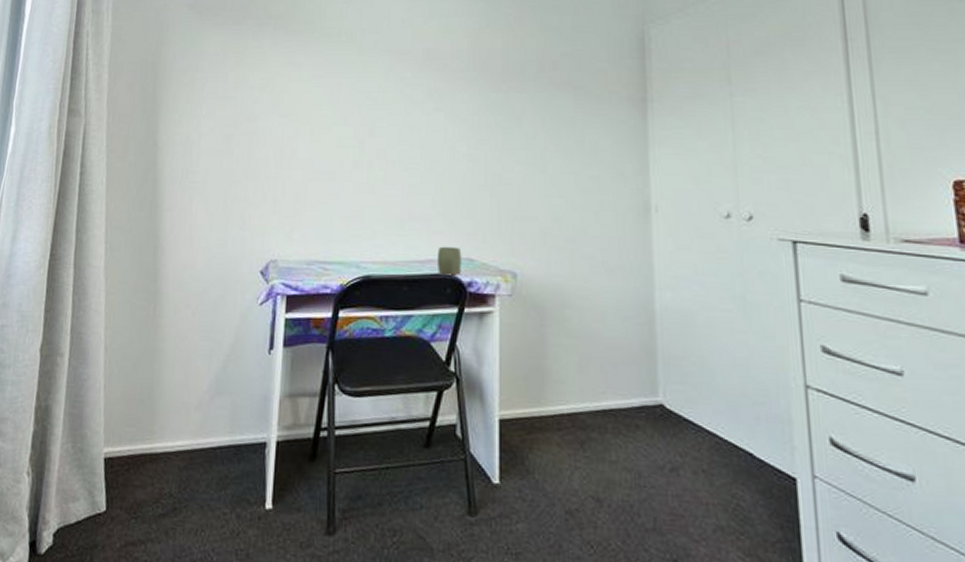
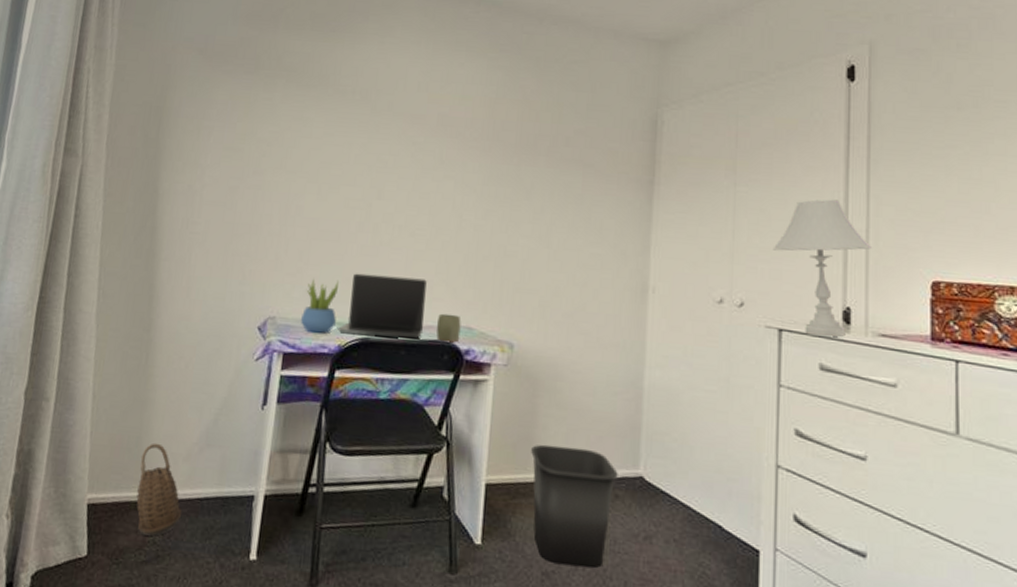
basket: none [151,393,197,488] -> present [136,442,183,536]
succulent plant: none [301,219,337,273] -> present [300,279,339,333]
laptop computer: none [339,211,424,275] -> present [338,273,427,341]
waste bin: none [544,375,637,505] -> present [531,444,618,568]
table lamp: none [777,103,883,247] -> present [772,199,871,338]

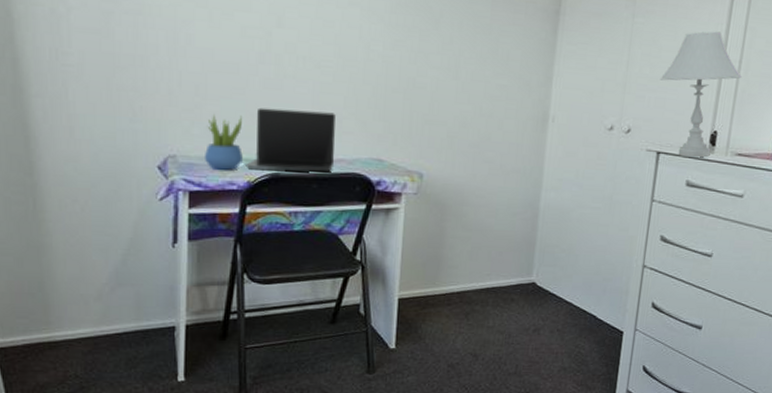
basket: present [136,442,183,536] -> none [46,286,102,371]
mug: present [436,313,462,343] -> none [347,146,372,175]
waste bin: present [531,444,618,568] -> none [439,262,515,358]

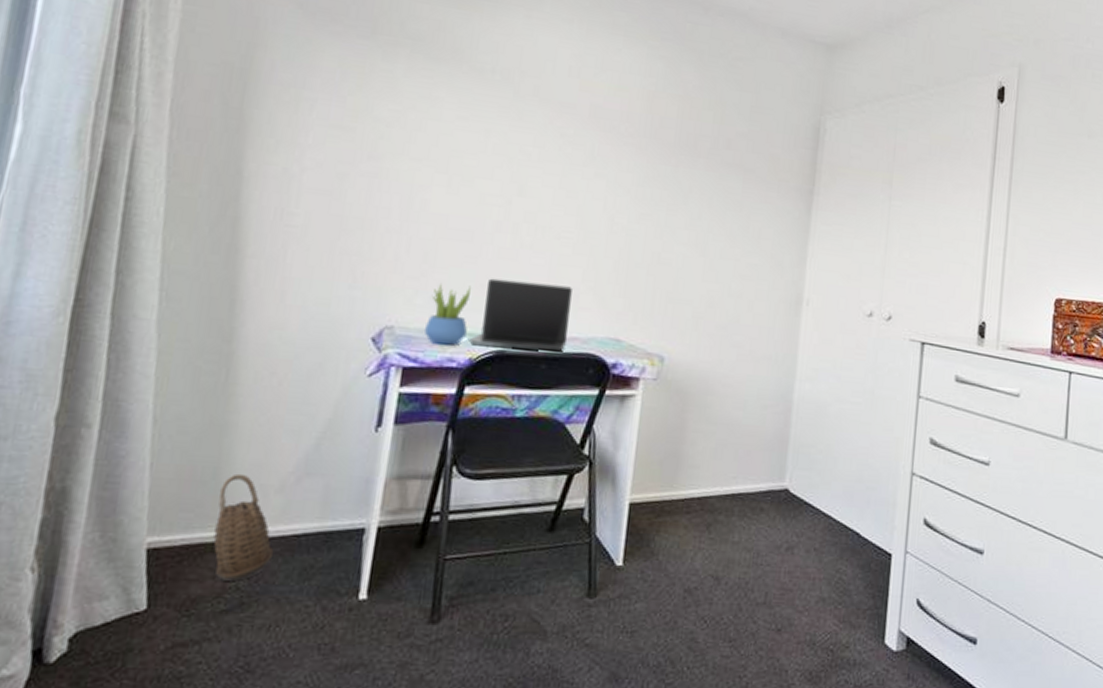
basket: none [46,286,102,371] -> present [213,473,275,581]
table lamp: present [660,31,742,158] -> none [920,217,1007,351]

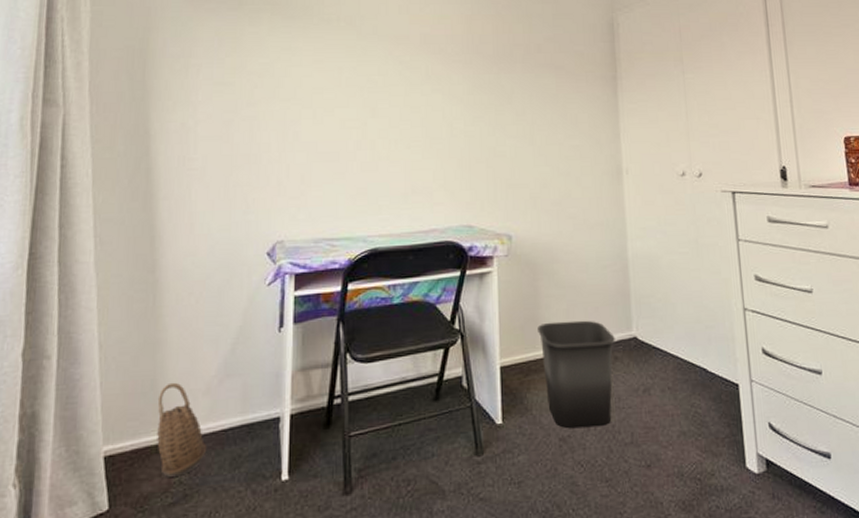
succulent plant: present [423,284,471,345] -> none [308,198,344,250]
laptop computer: present [468,278,572,353] -> none [346,187,427,248]
waste bin: none [677,460,764,582] -> present [538,320,615,429]

